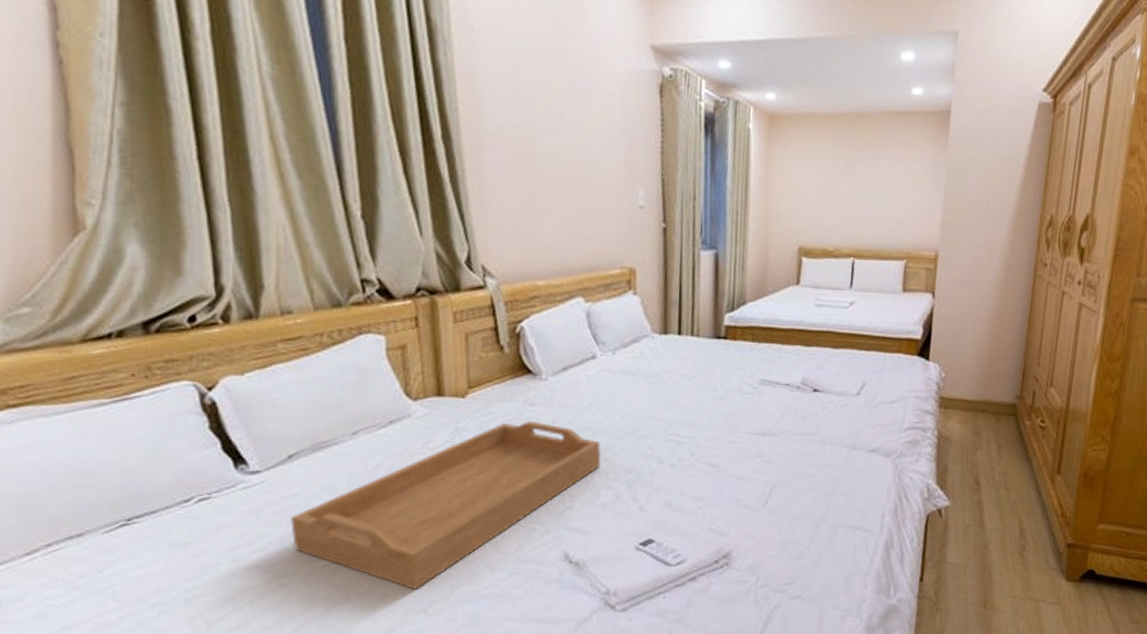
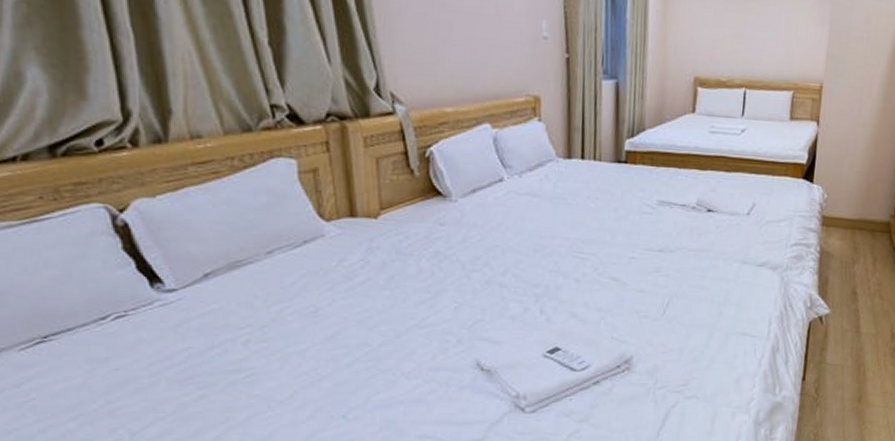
serving tray: present [291,420,601,589] -> none [209,239,510,397]

